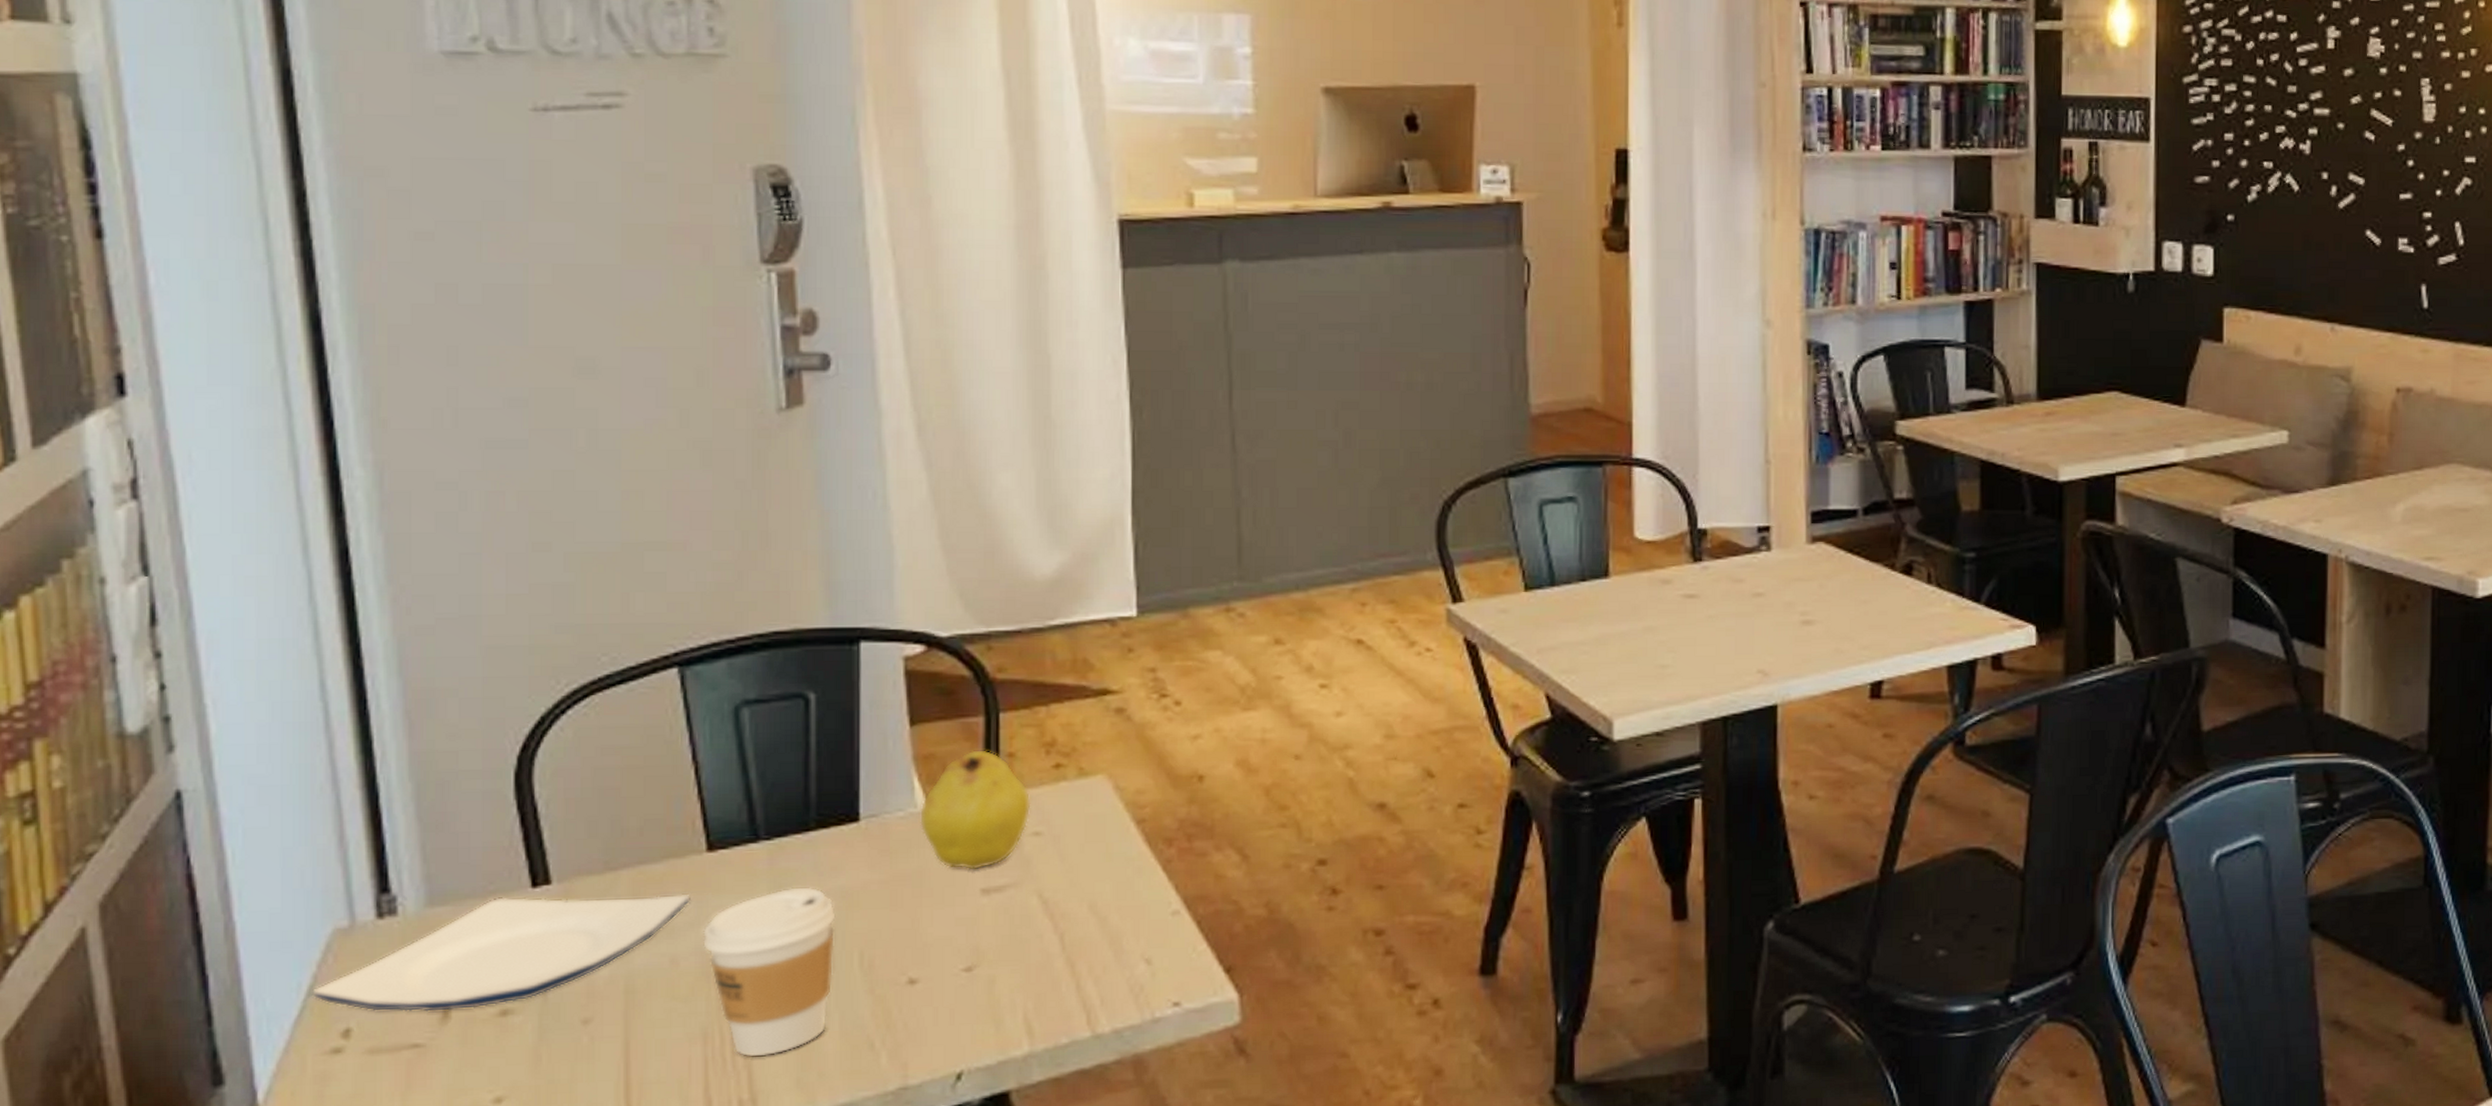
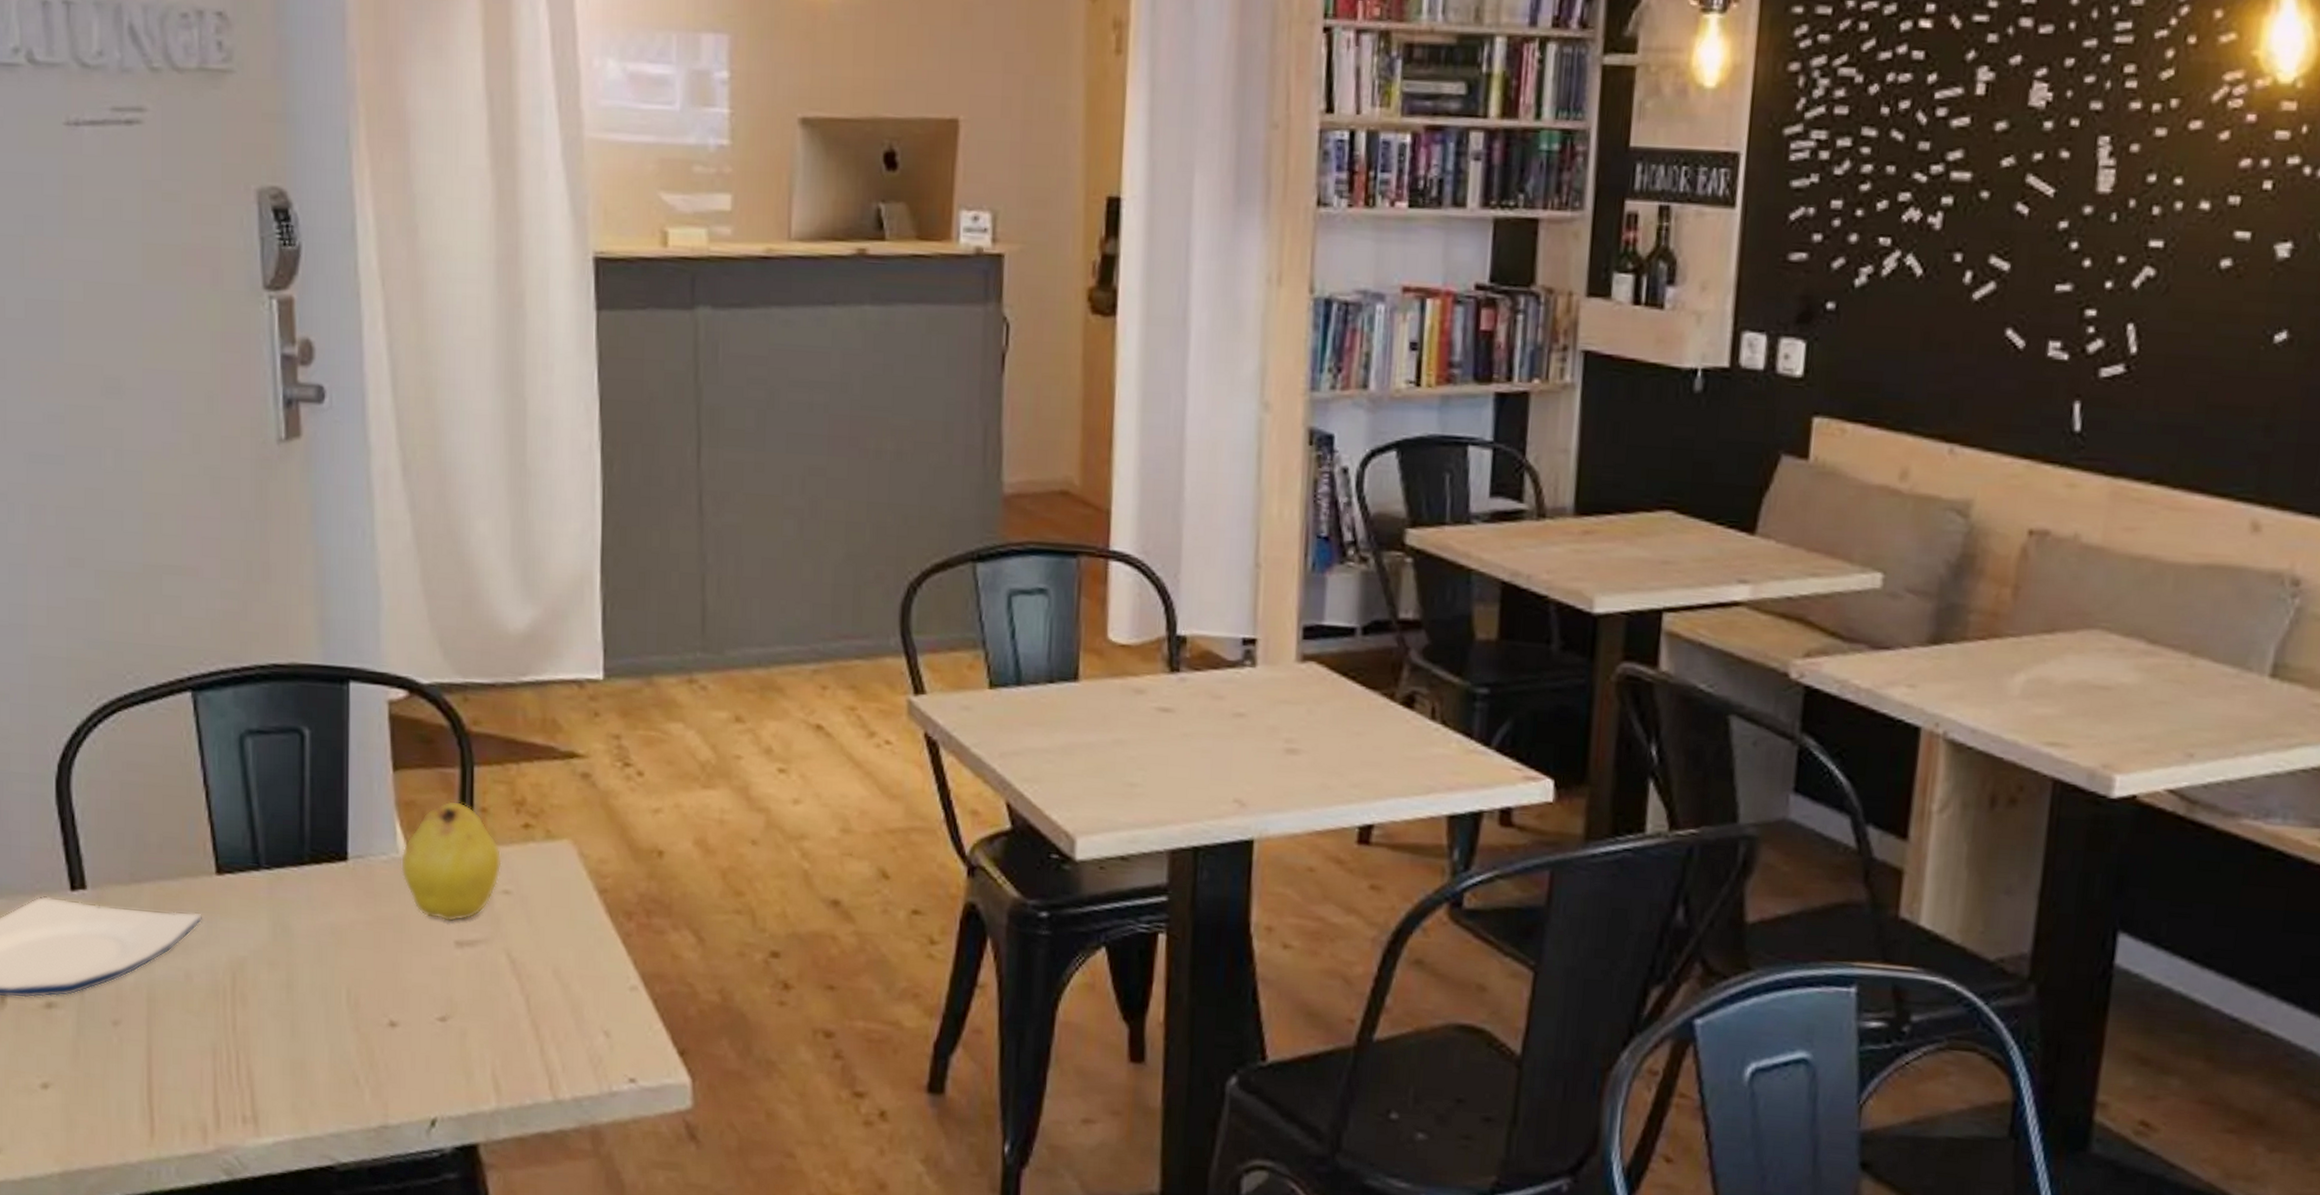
coffee cup: present [703,886,836,1056] -> none [213,917,326,1079]

